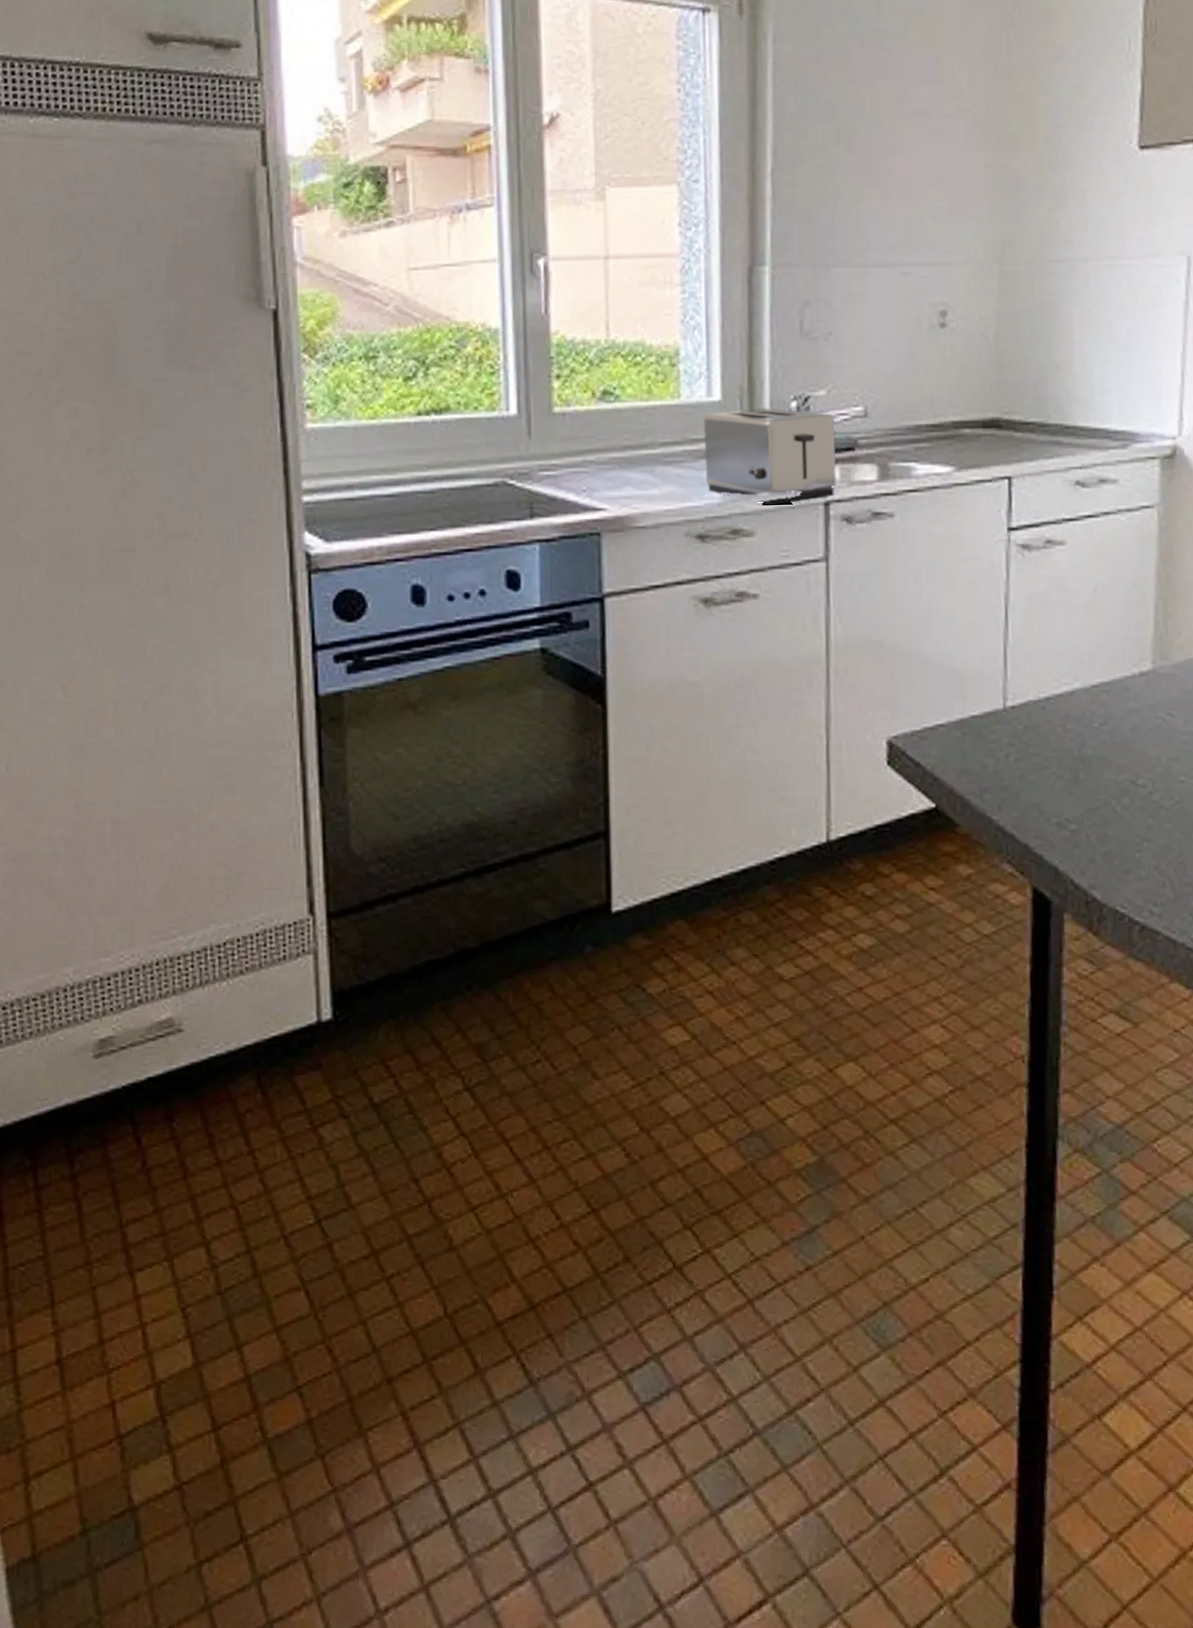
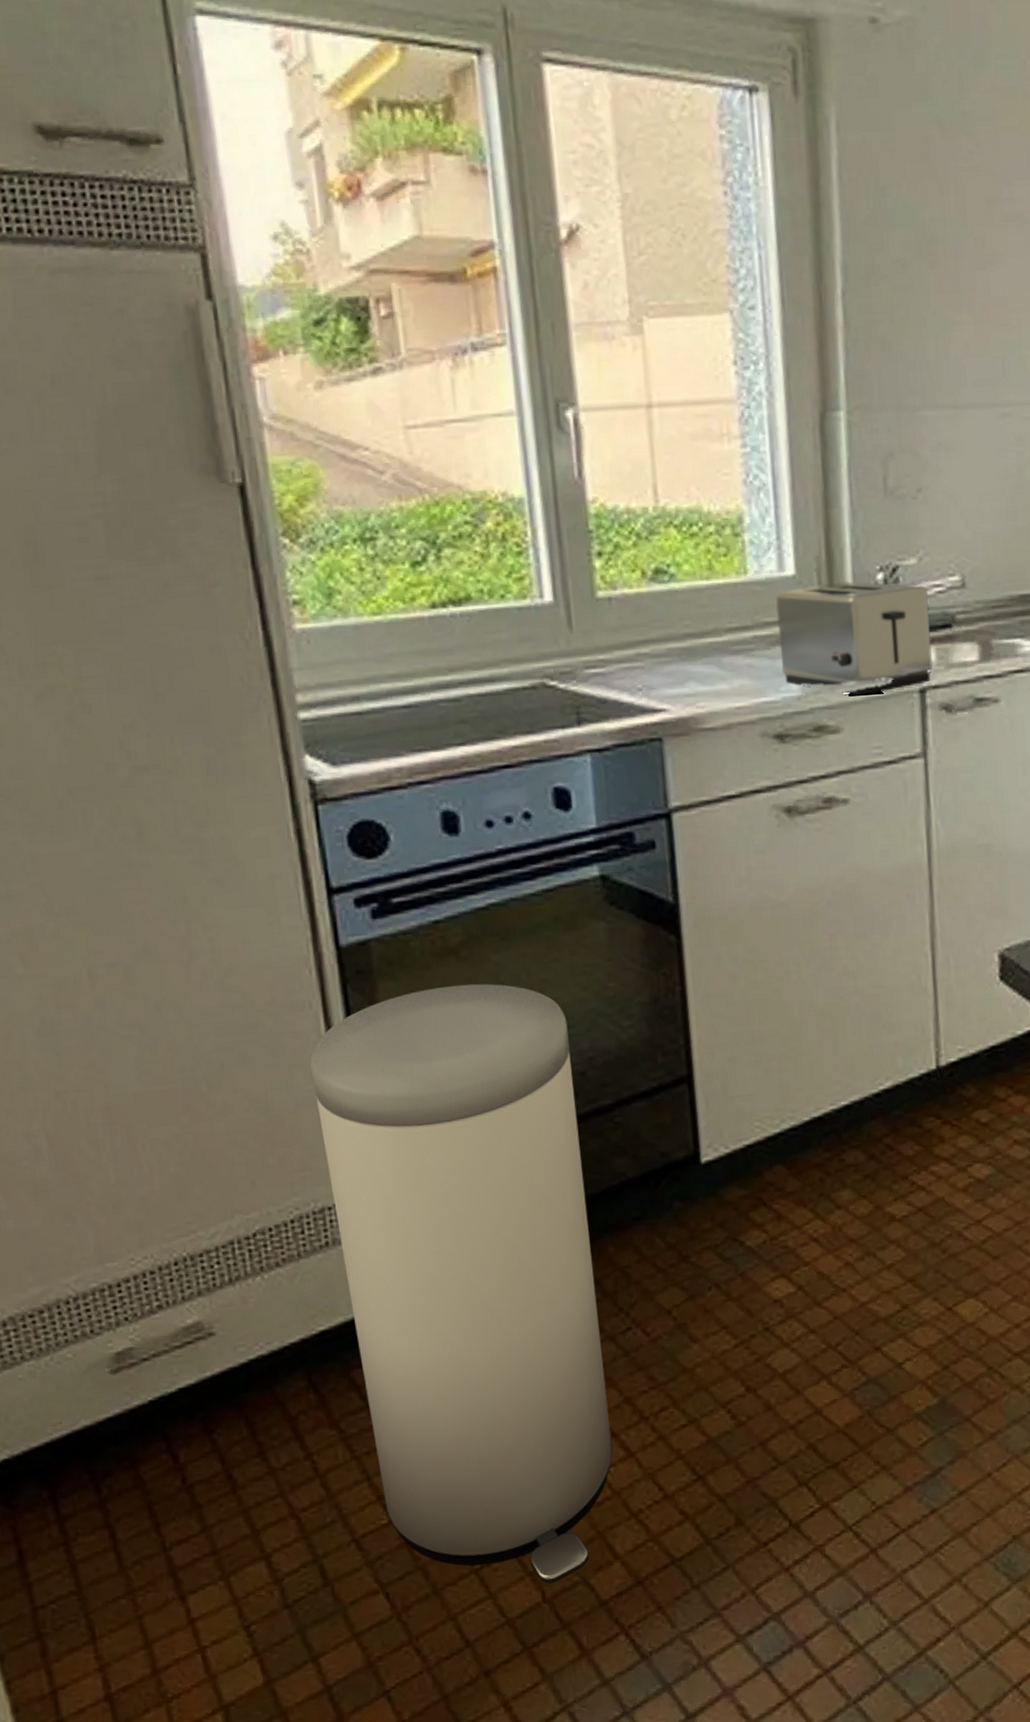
pedal bin: none [285,735,517,1299] -> present [310,983,613,1584]

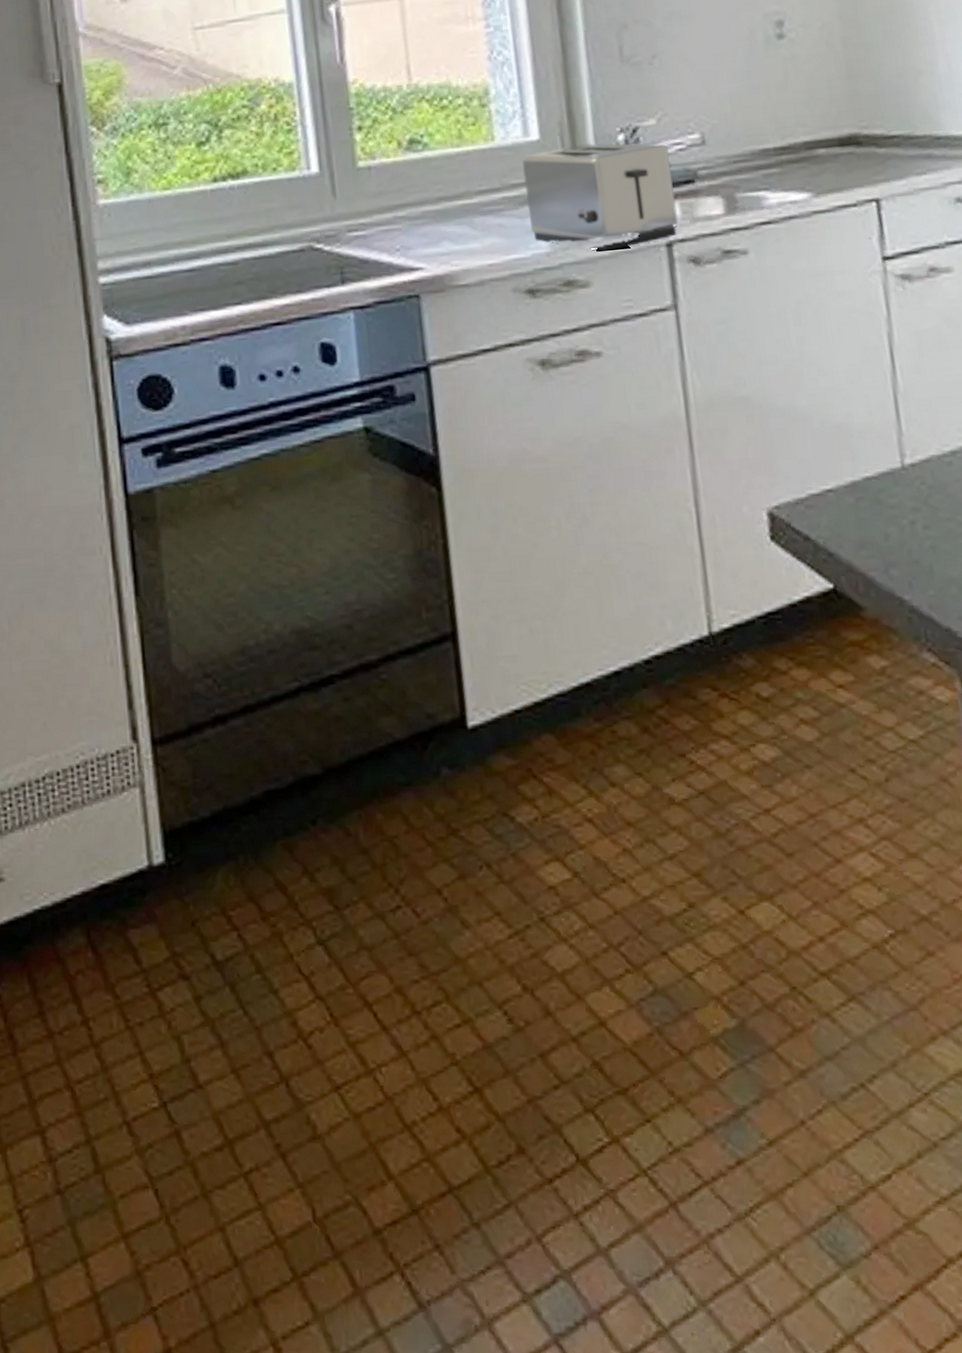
pedal bin: present [310,983,613,1584] -> none [99,532,385,1200]

